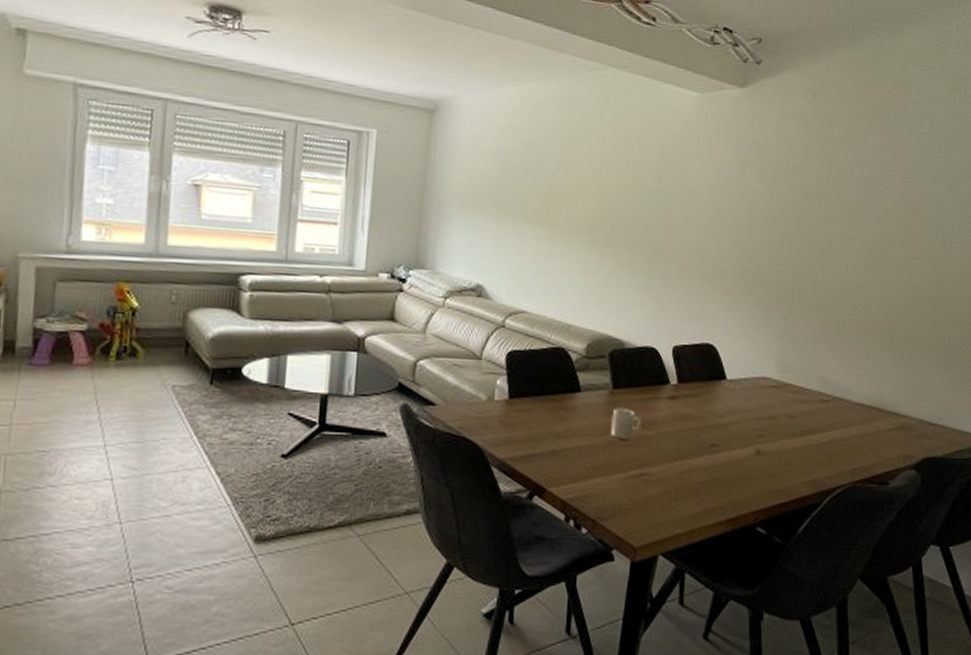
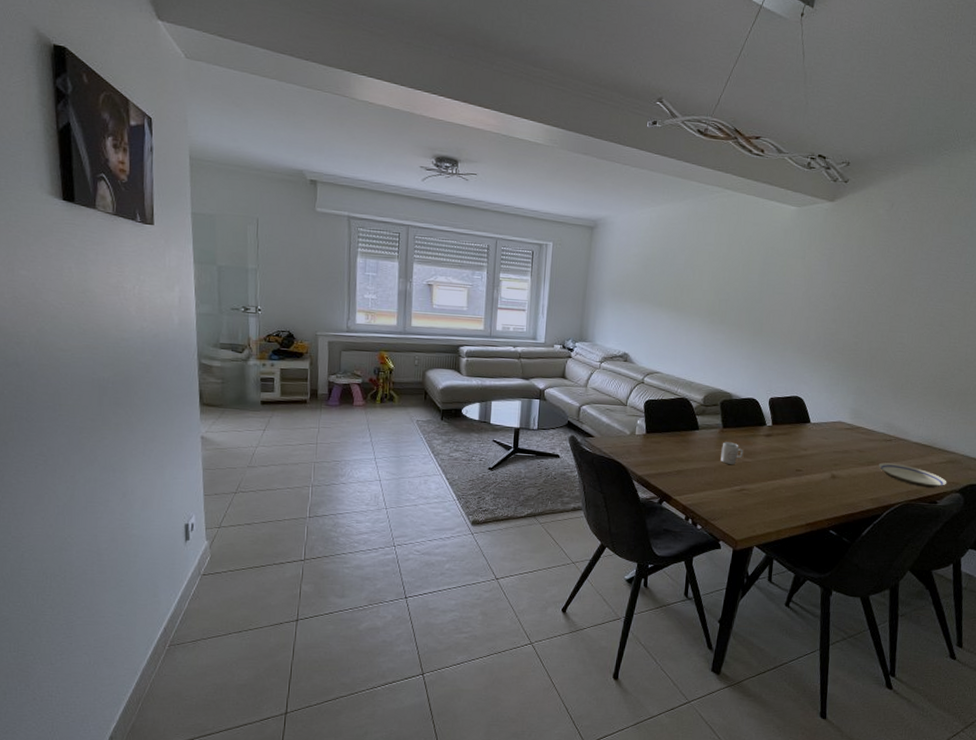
plate: none [814,431,899,464] -> present [878,462,947,488]

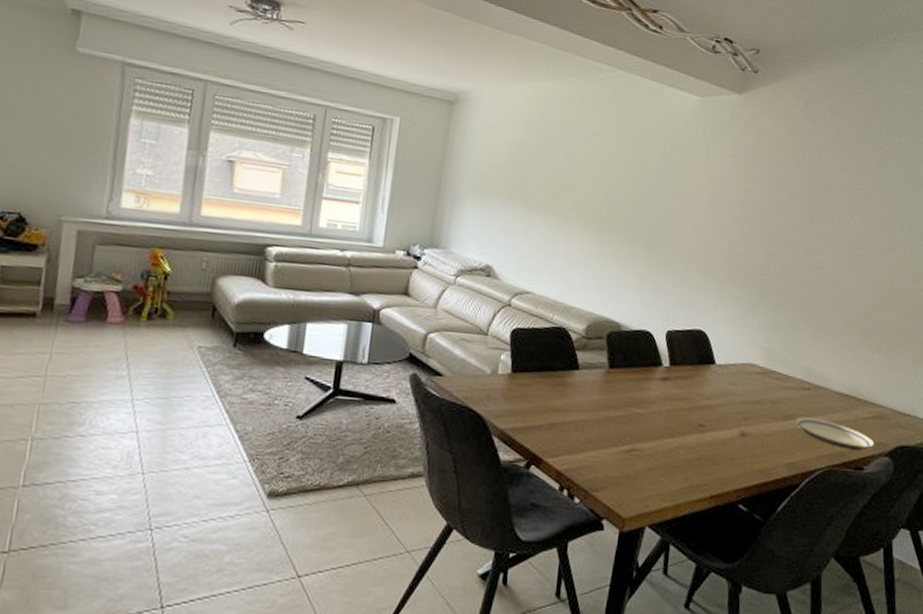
mug: present [720,442,744,464] -> none [605,386,635,416]

